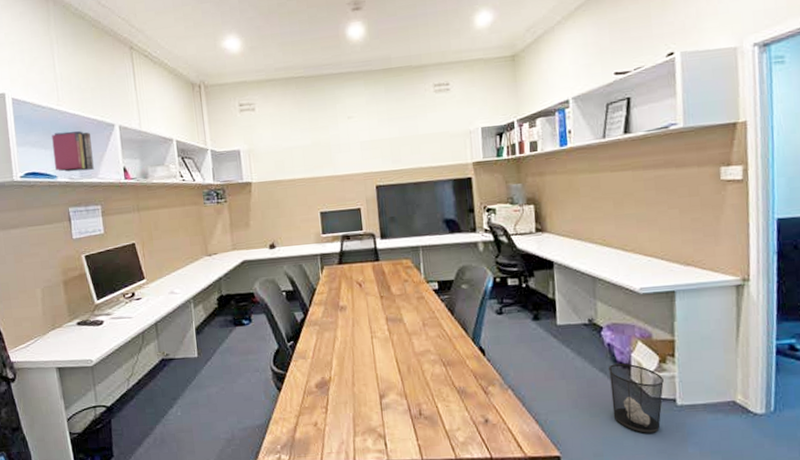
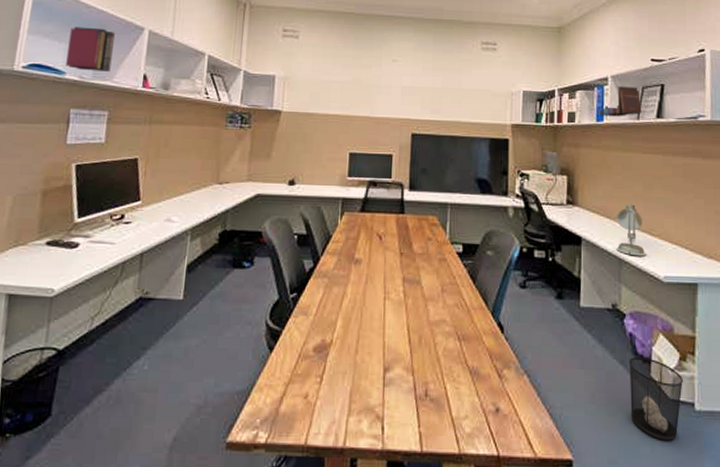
books: none [561,105,608,141] -> present [599,86,642,117]
desk lamp: none [587,223,620,273] -> present [616,204,646,257]

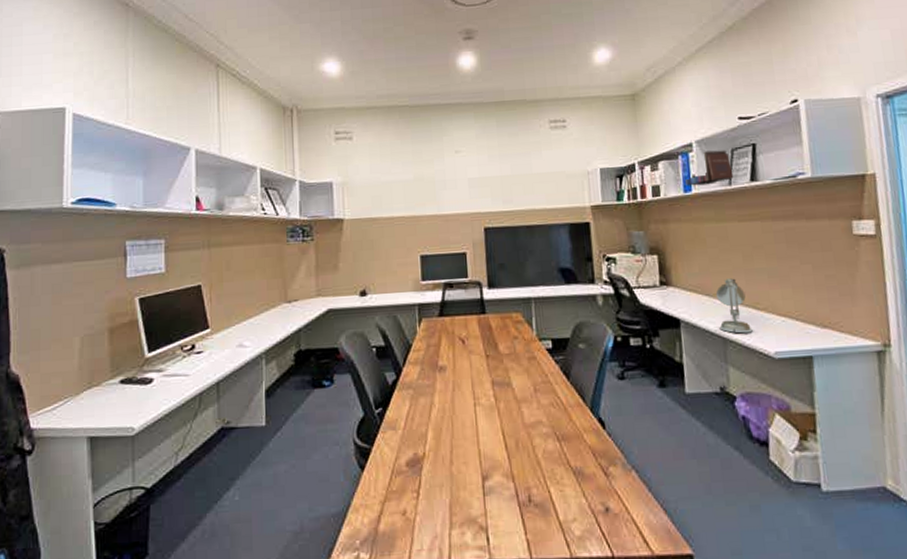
books: present [66,27,115,72] -> none [115,153,161,200]
waste bin: present [628,357,683,442] -> none [743,440,806,527]

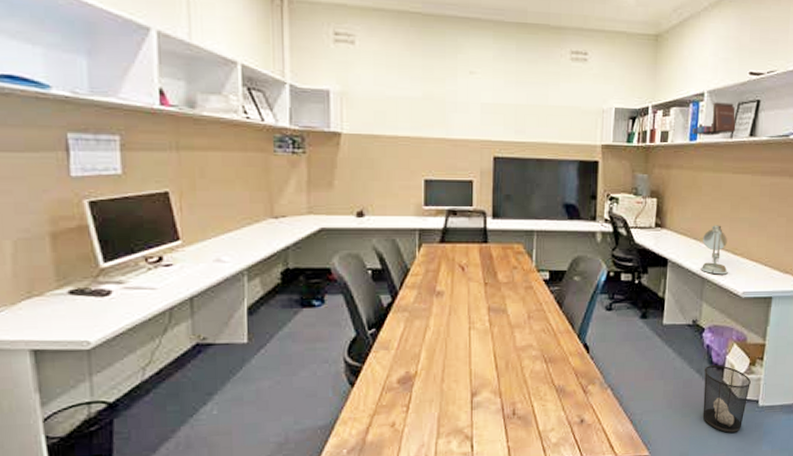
waste bin: none [743,440,806,527] -> present [702,365,751,434]

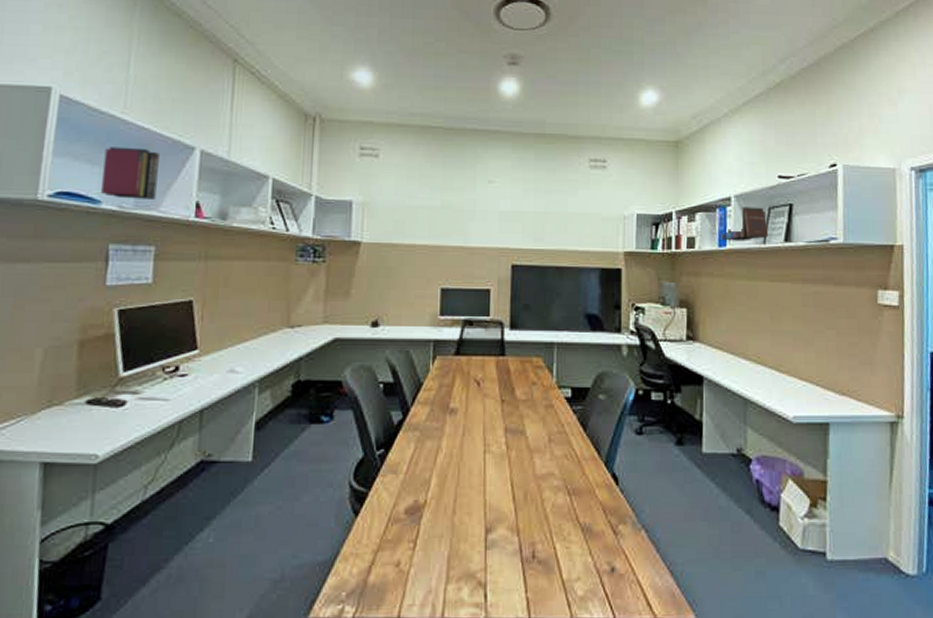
books: none [45,24,113,85] -> present [101,147,160,199]
desk lamp: present [700,225,728,275] -> none [740,338,774,395]
waste bin: present [702,365,751,434] -> none [755,505,814,595]

